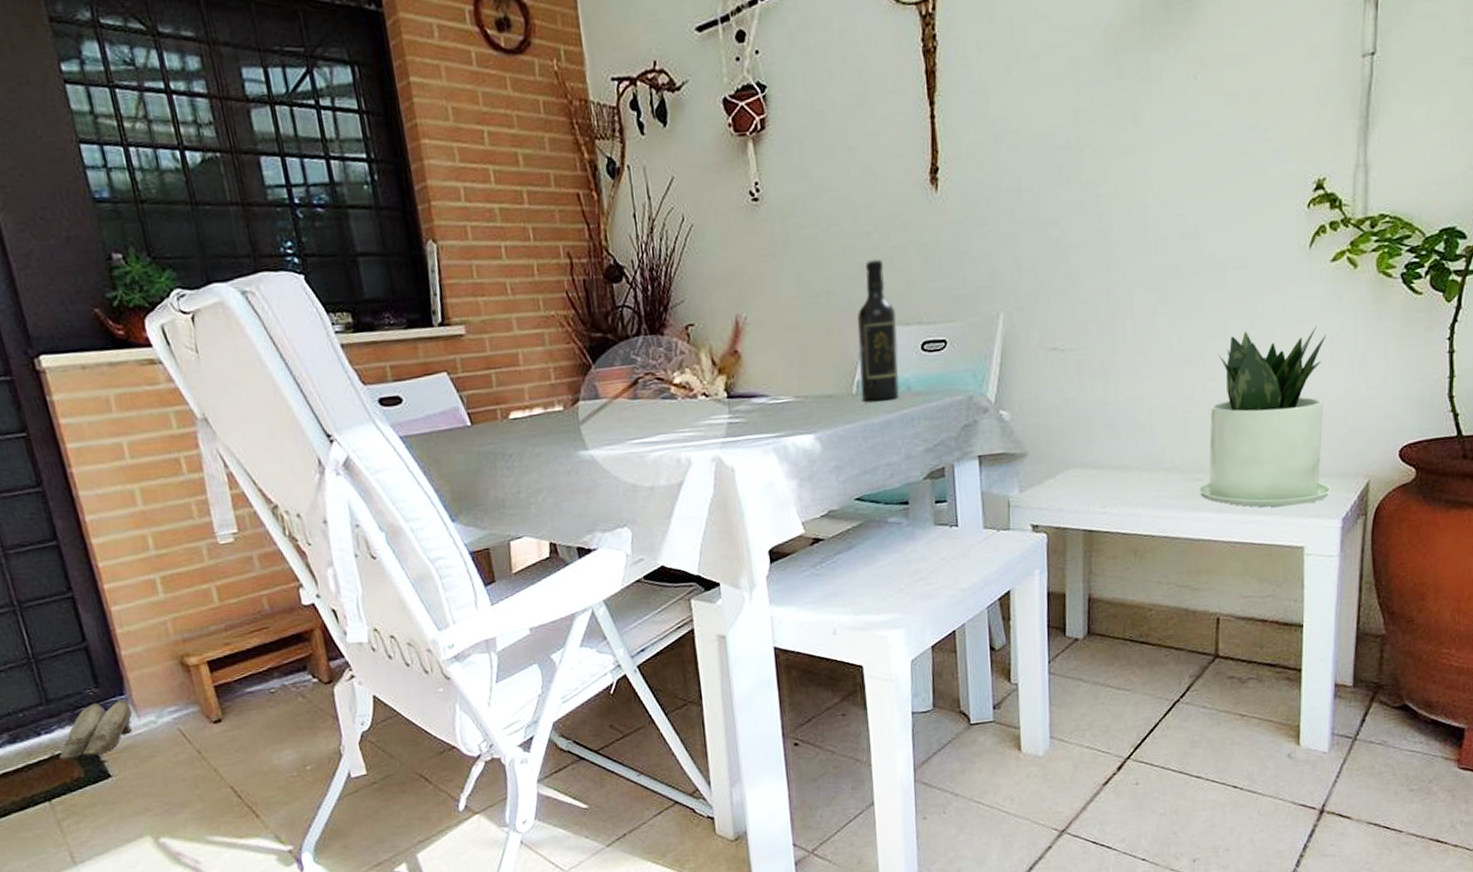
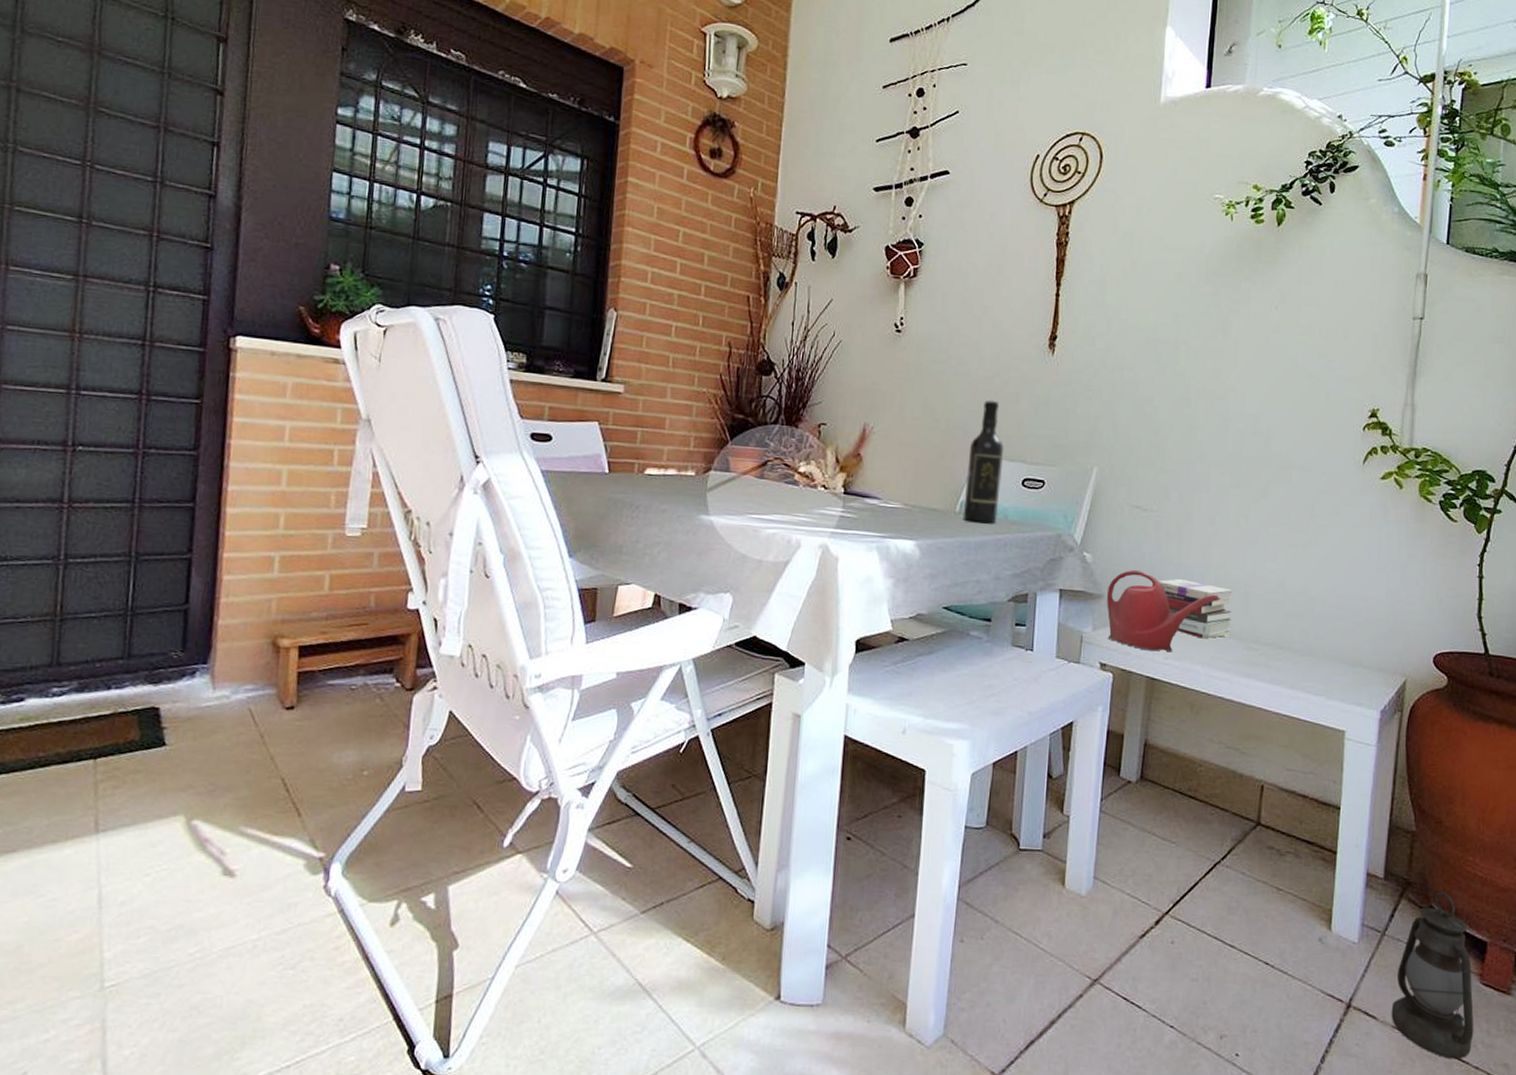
slippers: present [59,699,133,761] -> none [120,667,210,721]
watering can: none [1031,419,1157,503] -> present [1107,570,1221,652]
books: none [1087,419,1171,479] -> present [1159,579,1233,639]
planter: present [1197,325,1333,507] -> none [1252,524,1375,691]
lantern: none [1366,688,1452,842] -> present [1391,891,1474,1059]

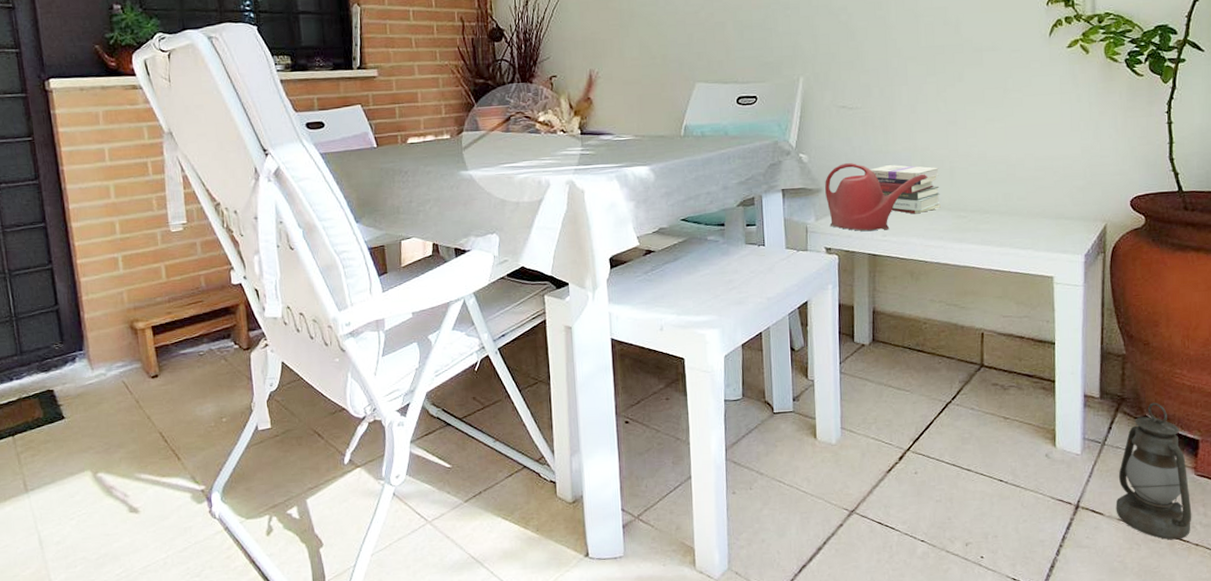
wine bottle: present [962,399,1005,524] -> none [686,31,719,143]

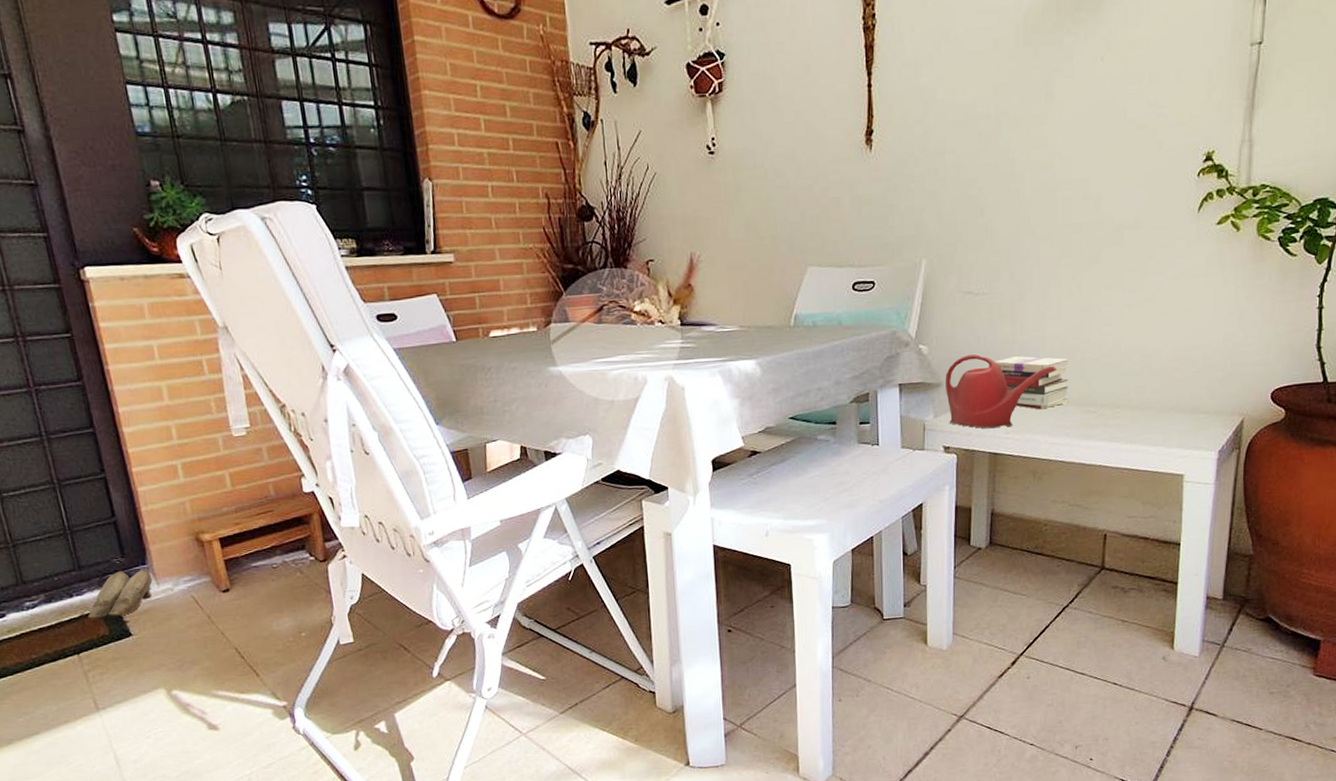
slippers: none [25,354,88,403] -> present [87,568,153,620]
lantern: present [1115,402,1192,540] -> none [1230,603,1307,740]

